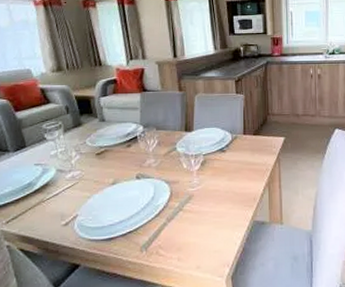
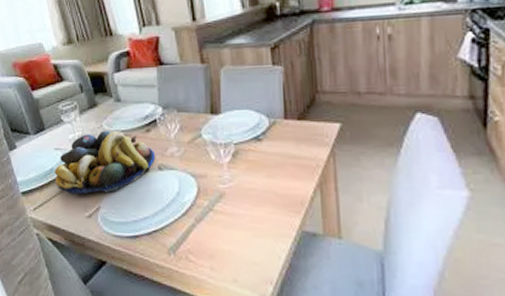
fruit bowl: none [32,146,134,205] -> present [54,130,155,194]

